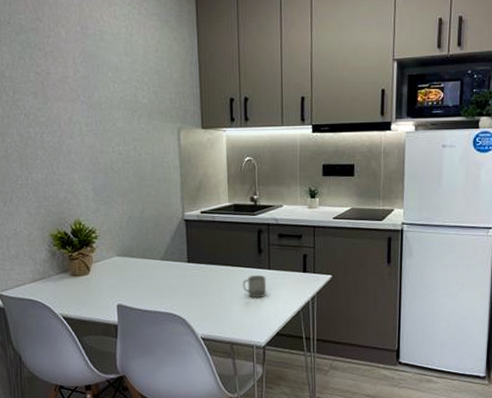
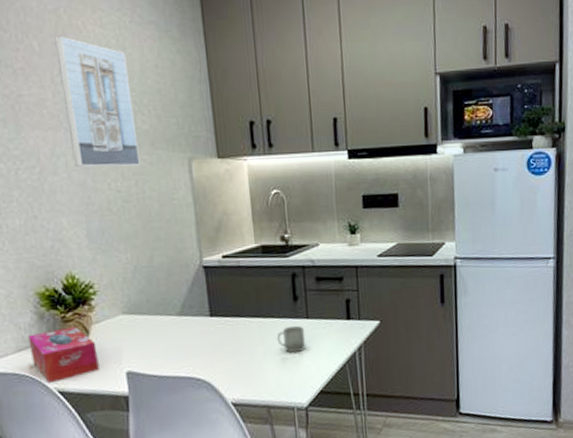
tissue box: none [42,263,96,310] -> present [28,326,99,384]
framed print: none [78,25,139,133] -> present [54,35,141,167]

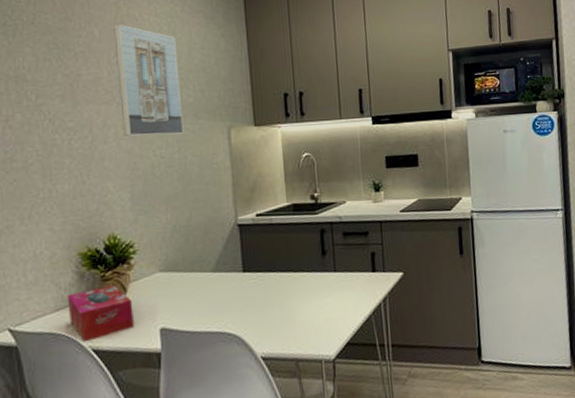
cup: present [276,325,306,353] -> none [306,279,334,306]

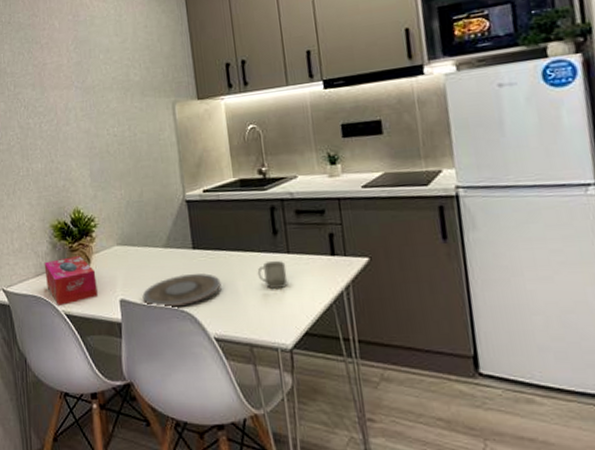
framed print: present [113,23,184,136] -> none [70,13,133,117]
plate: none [186,295,270,333] -> present [142,273,221,308]
cup: none [306,279,334,306] -> present [257,260,288,290]

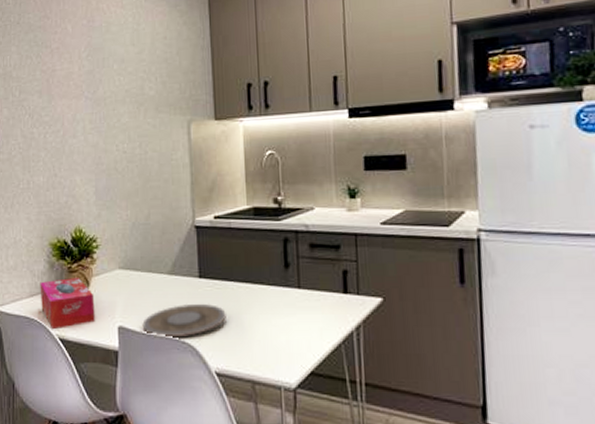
cup: present [257,260,288,290] -> none [265,294,297,326]

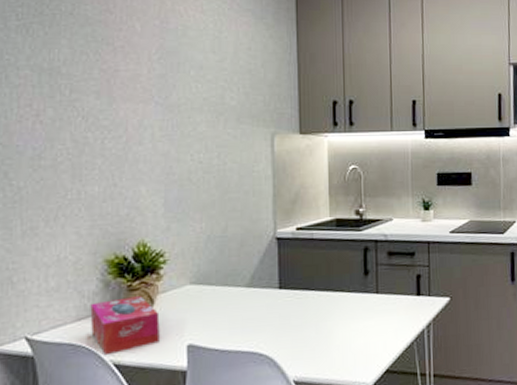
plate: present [142,304,226,338] -> none [215,314,306,352]

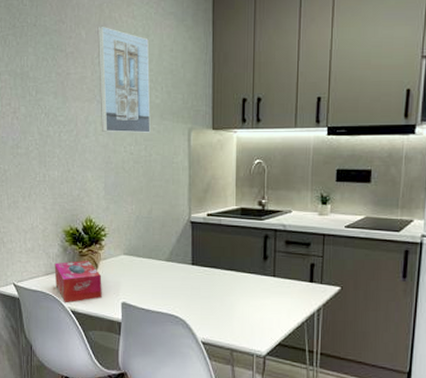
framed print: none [156,19,225,139] -> present [97,25,151,133]

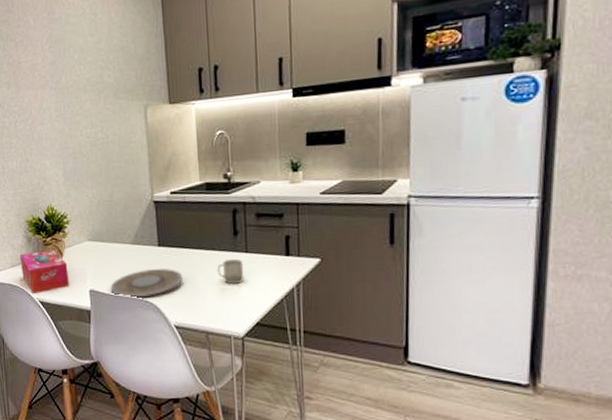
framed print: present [97,25,151,133] -> none [45,10,106,118]
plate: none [142,286,213,313] -> present [110,269,183,298]
cup: none [245,281,271,306] -> present [217,258,244,285]

